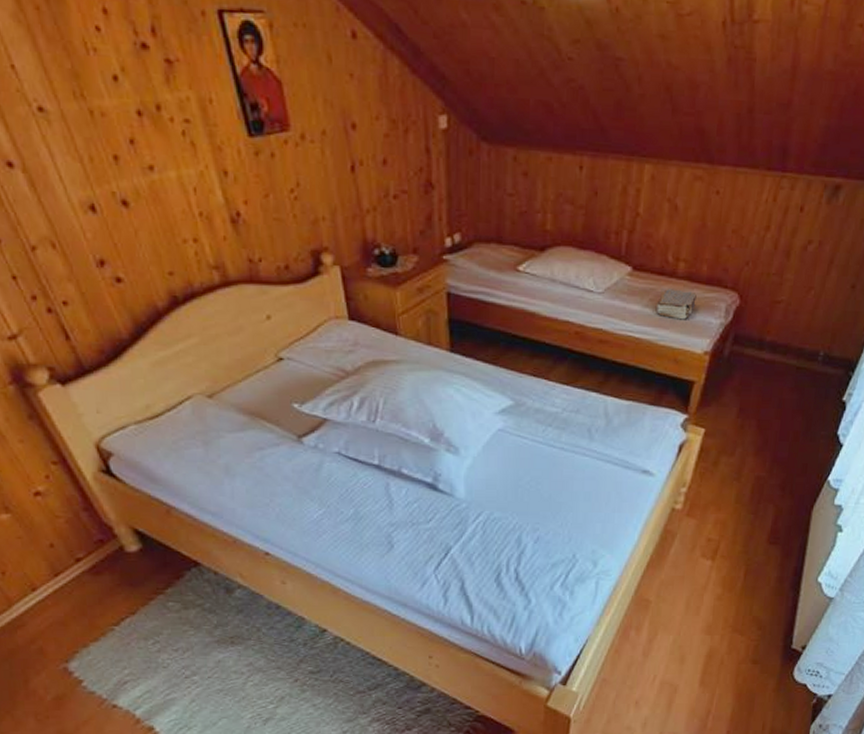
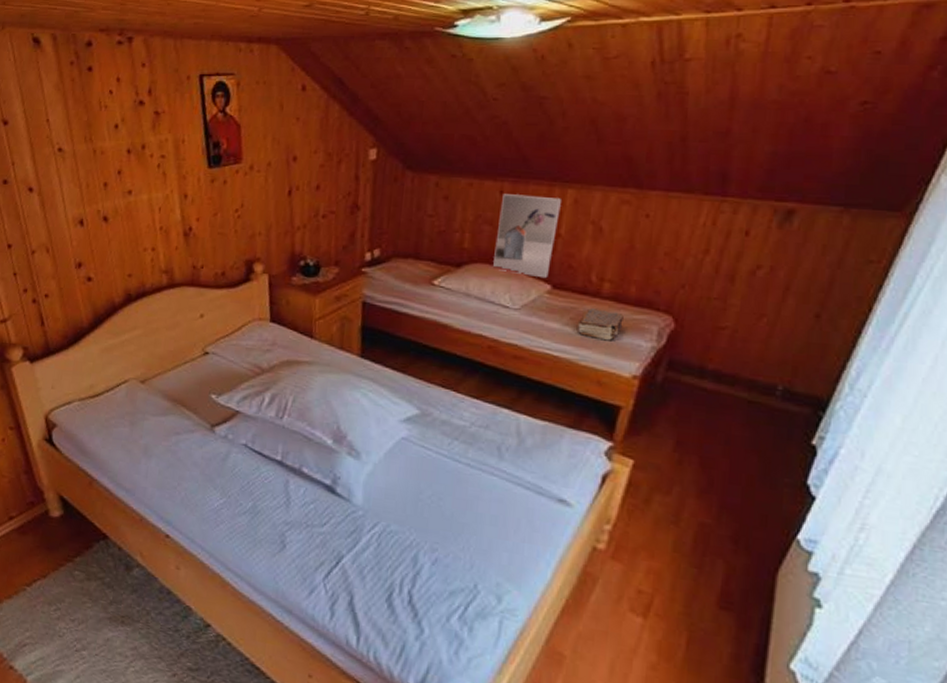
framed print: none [576,169,639,260] -> present [493,194,561,279]

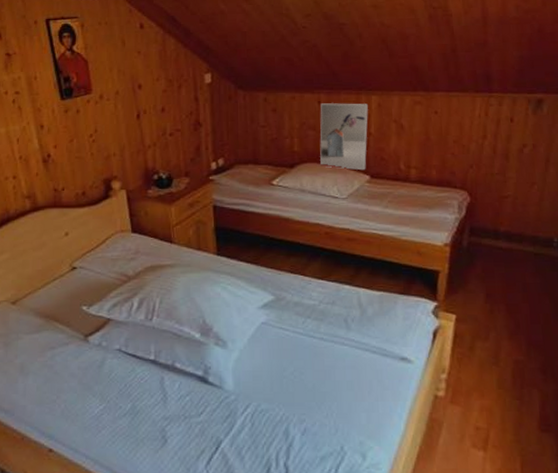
book: present [578,308,624,341] -> none [395,191,431,217]

